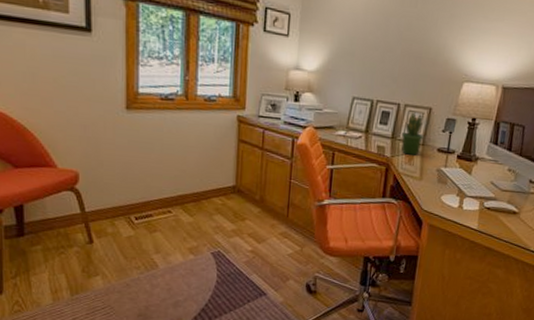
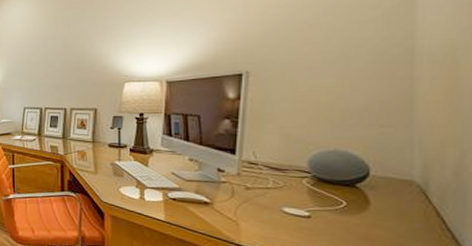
planter: present [401,110,425,155] -> none [71,113,92,152]

